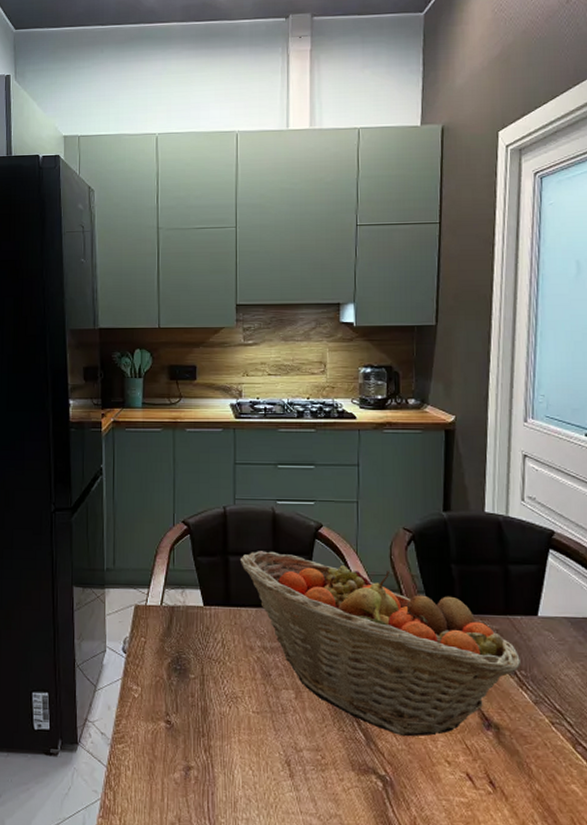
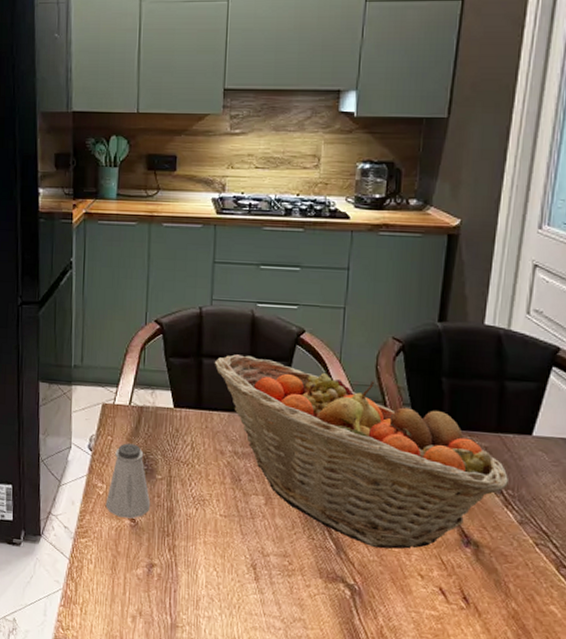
saltshaker: none [141,644,185,721] -> present [105,443,151,519]

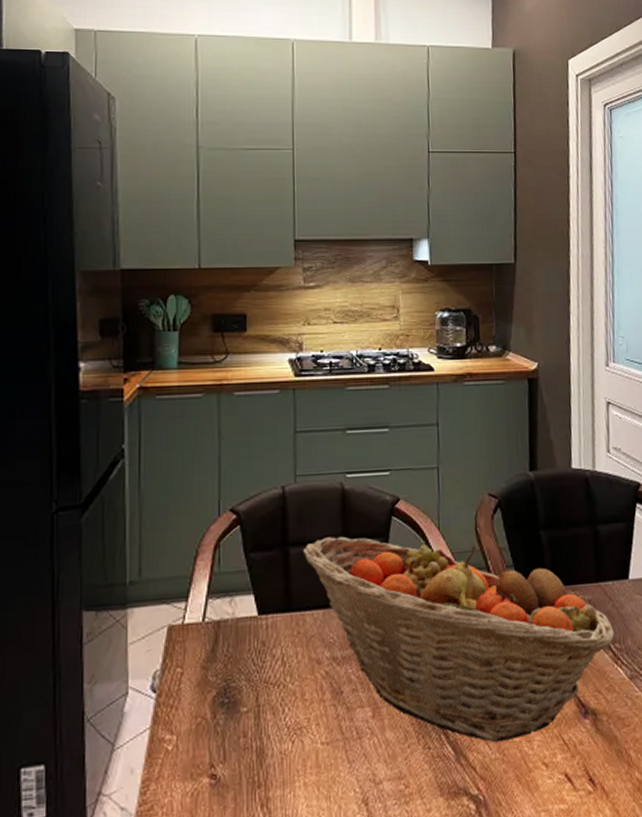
saltshaker: present [105,443,151,519] -> none [176,672,236,777]

